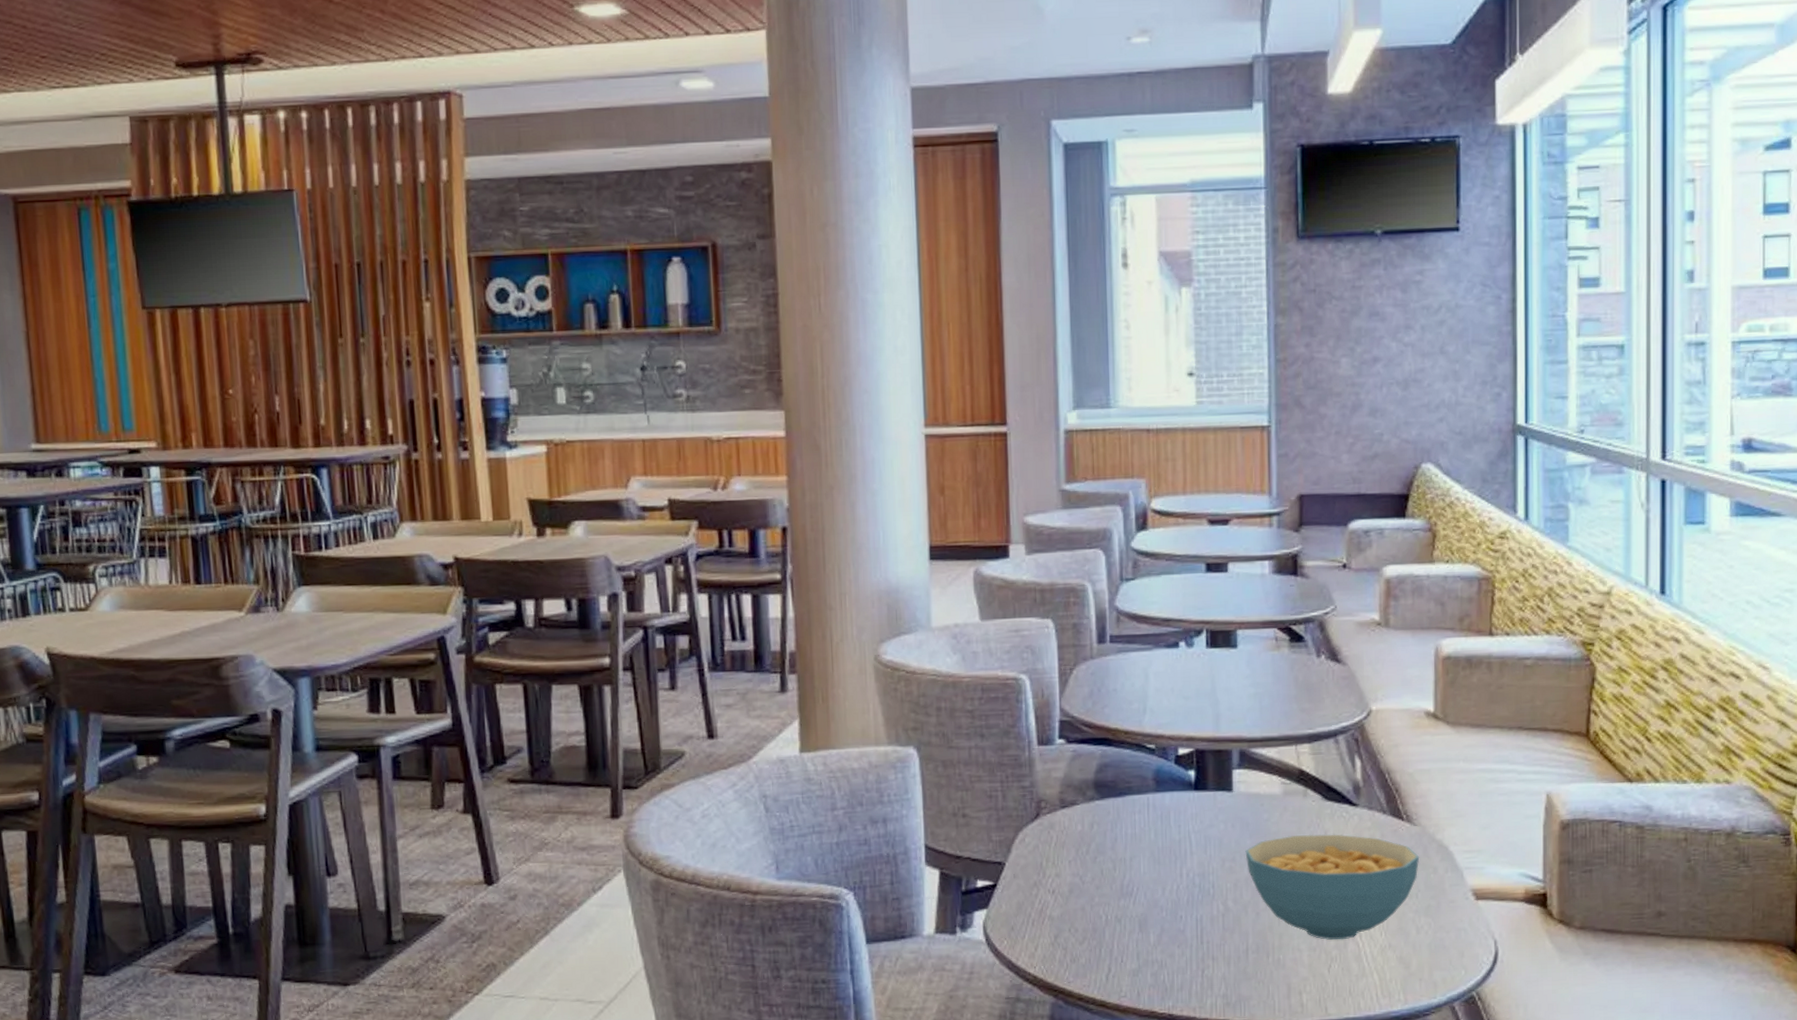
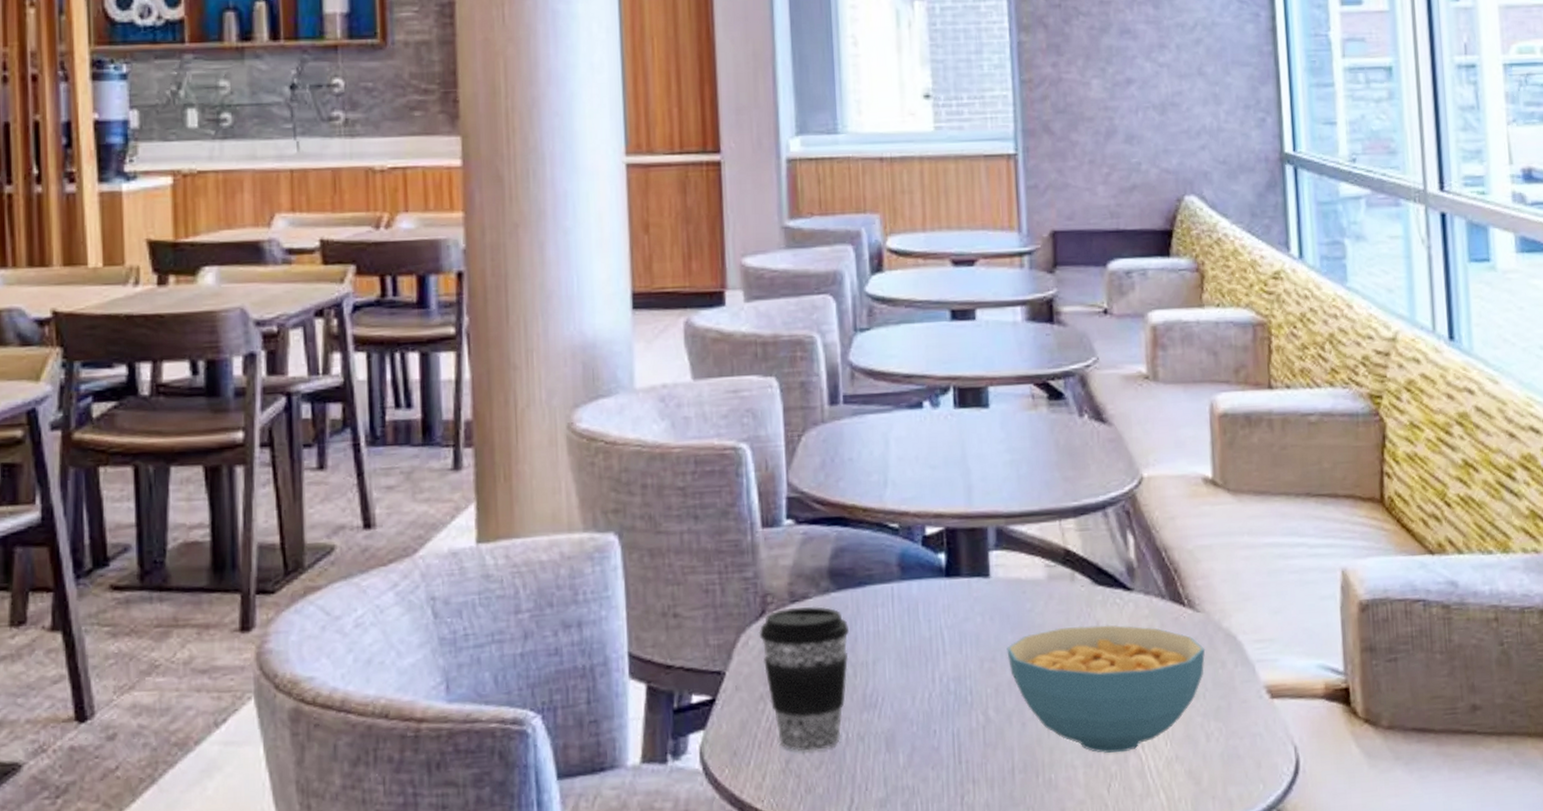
coffee cup: none [1034,812,1111,929] -> present [759,607,850,752]

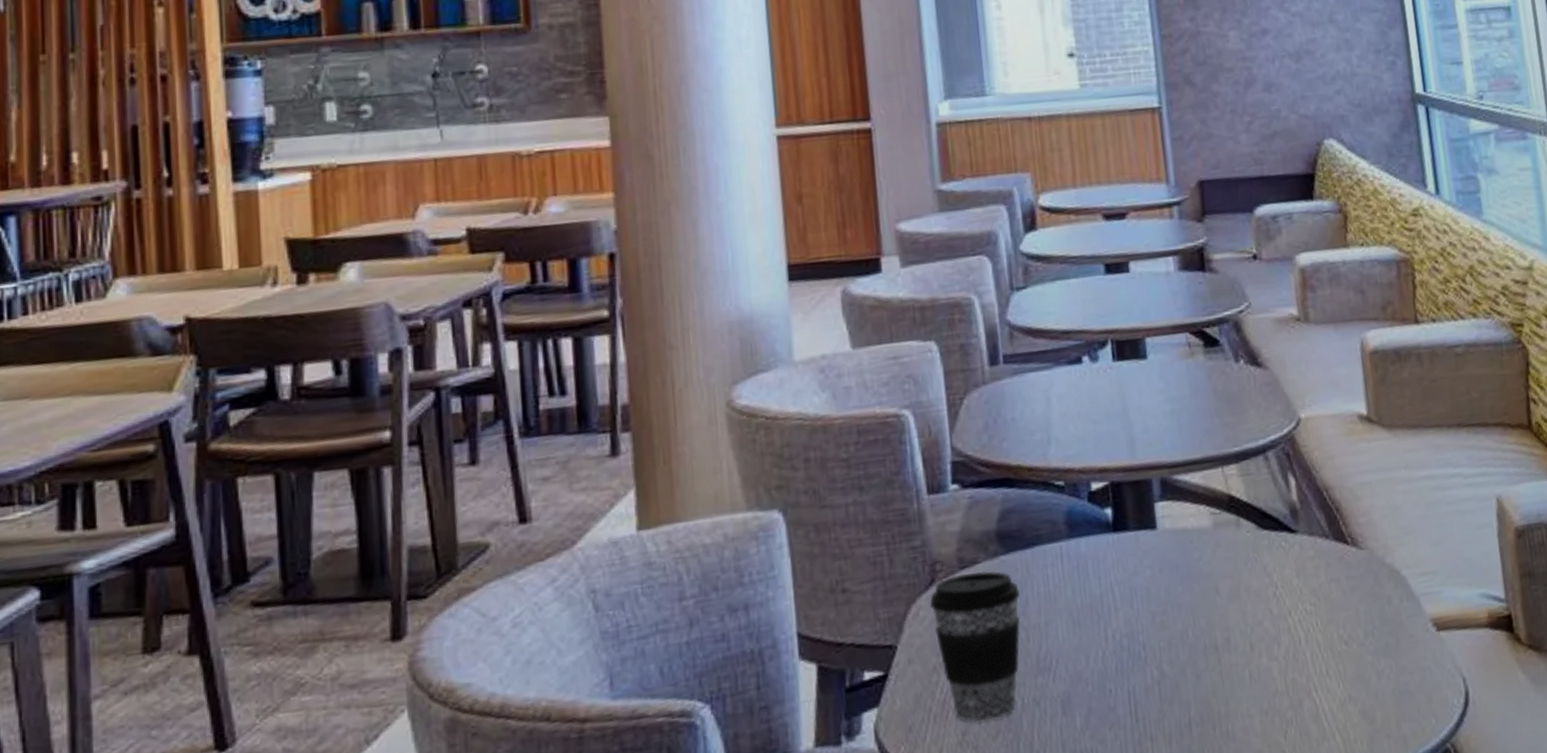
cereal bowl: present [1006,624,1206,753] -> none [1177,567,1372,700]

